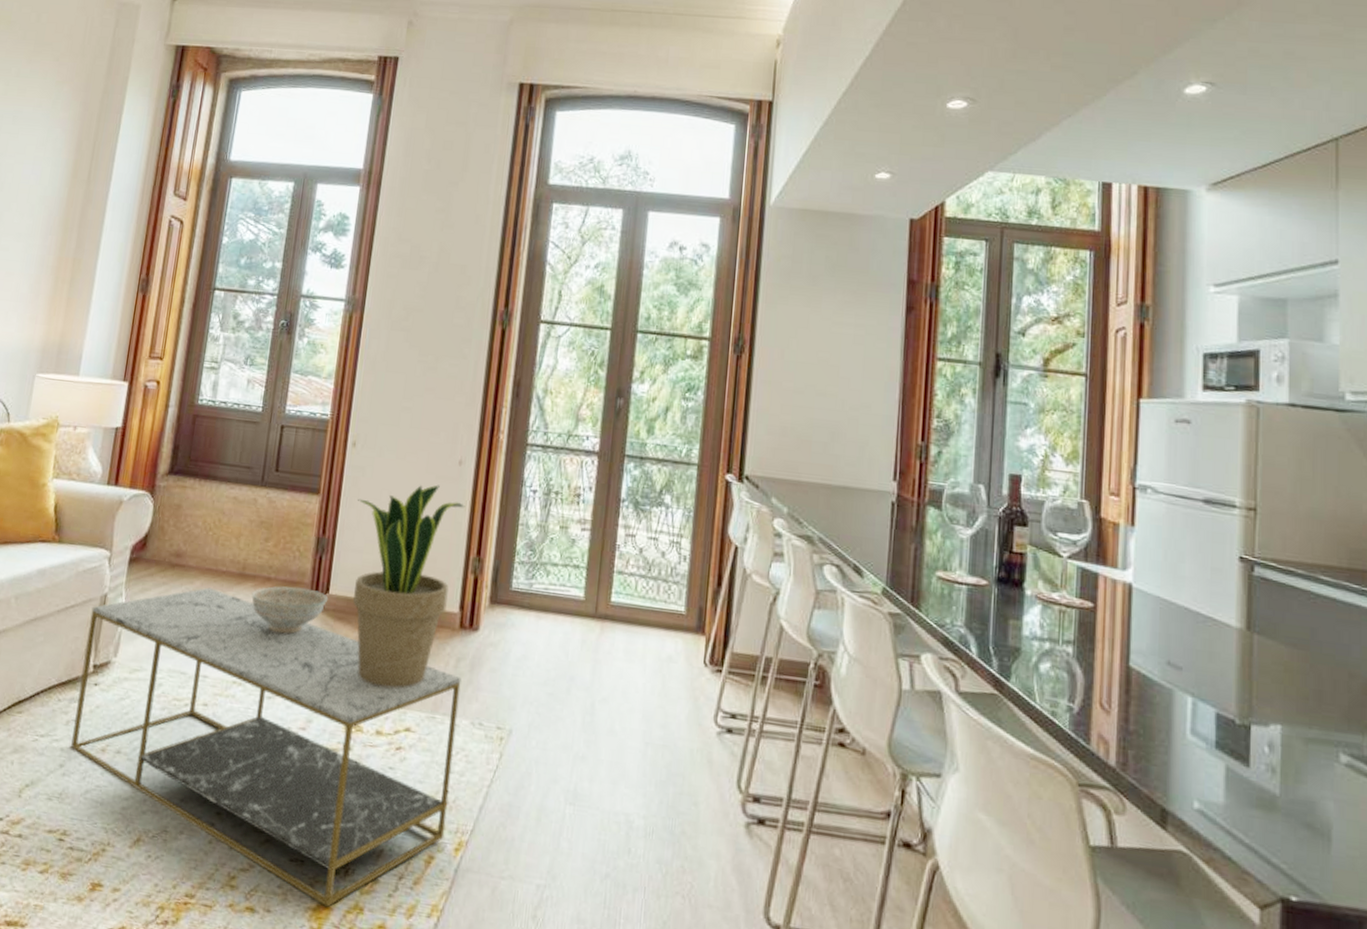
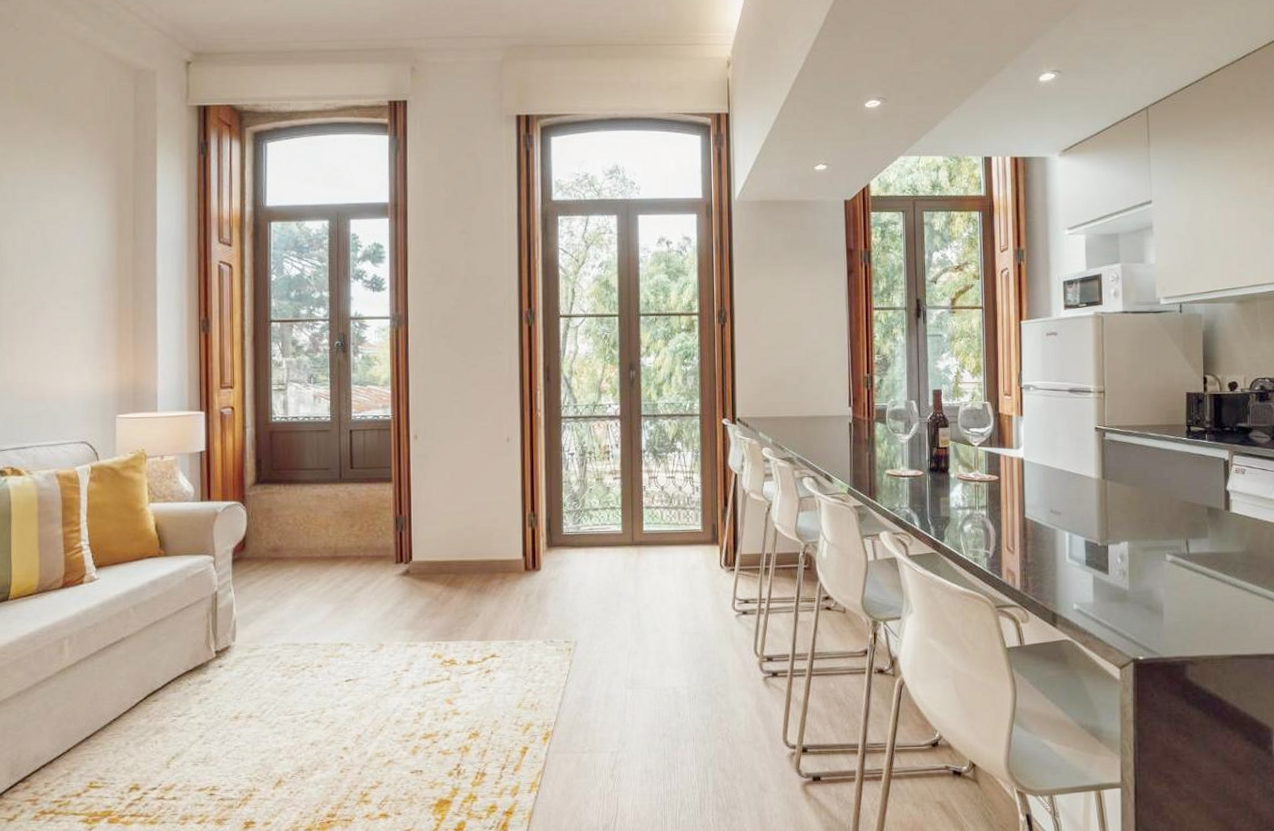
coffee table: present [71,587,462,907] -> none [205,572,534,801]
decorative bowl: present [251,586,328,634] -> none [346,559,411,599]
potted plant: present [353,485,466,688] -> none [426,460,517,626]

